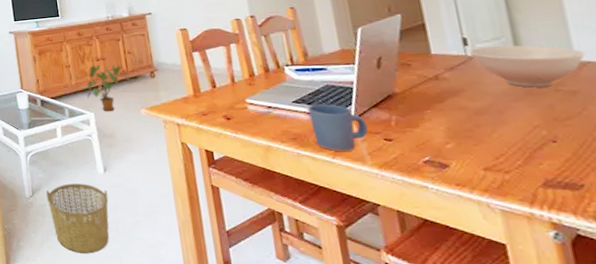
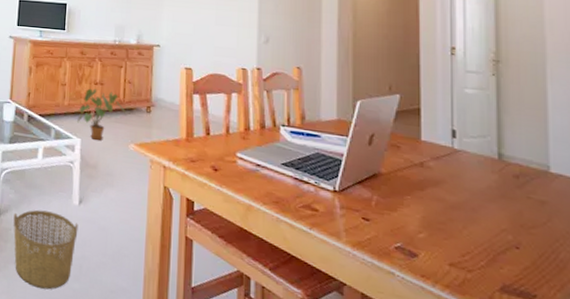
mug: present [308,104,369,152] -> none [295,170,349,225]
bowl: present [468,45,585,88] -> none [455,141,558,193]

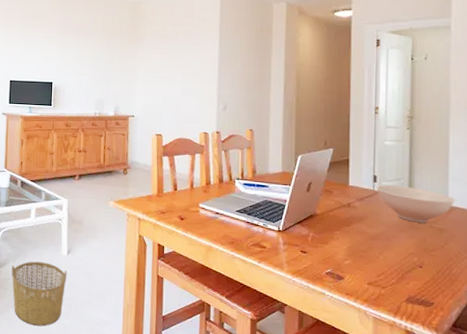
house plant: present [77,88,125,140] -> none [64,155,106,200]
bowl: none [455,141,558,193] -> present [375,184,455,223]

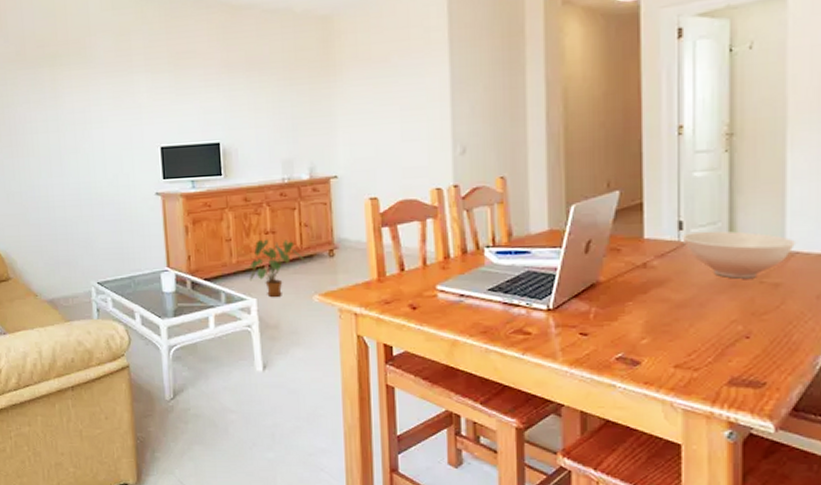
basket: present [11,261,67,326] -> none [191,383,266,464]
house plant: none [64,155,106,200] -> present [249,239,305,297]

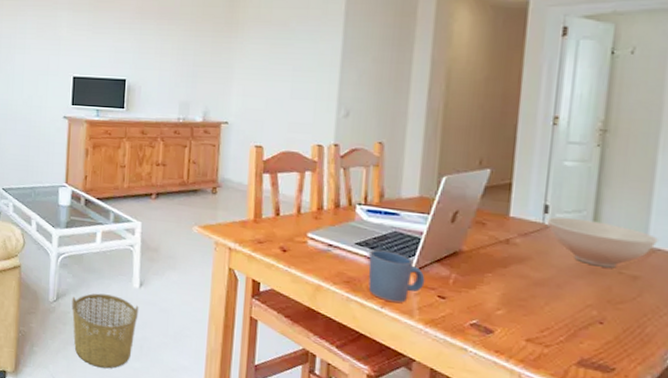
basket: none [191,383,266,464] -> present [71,293,139,369]
house plant: present [249,239,305,297] -> none [138,169,189,223]
mug: none [504,292,565,348] -> present [368,249,425,304]

